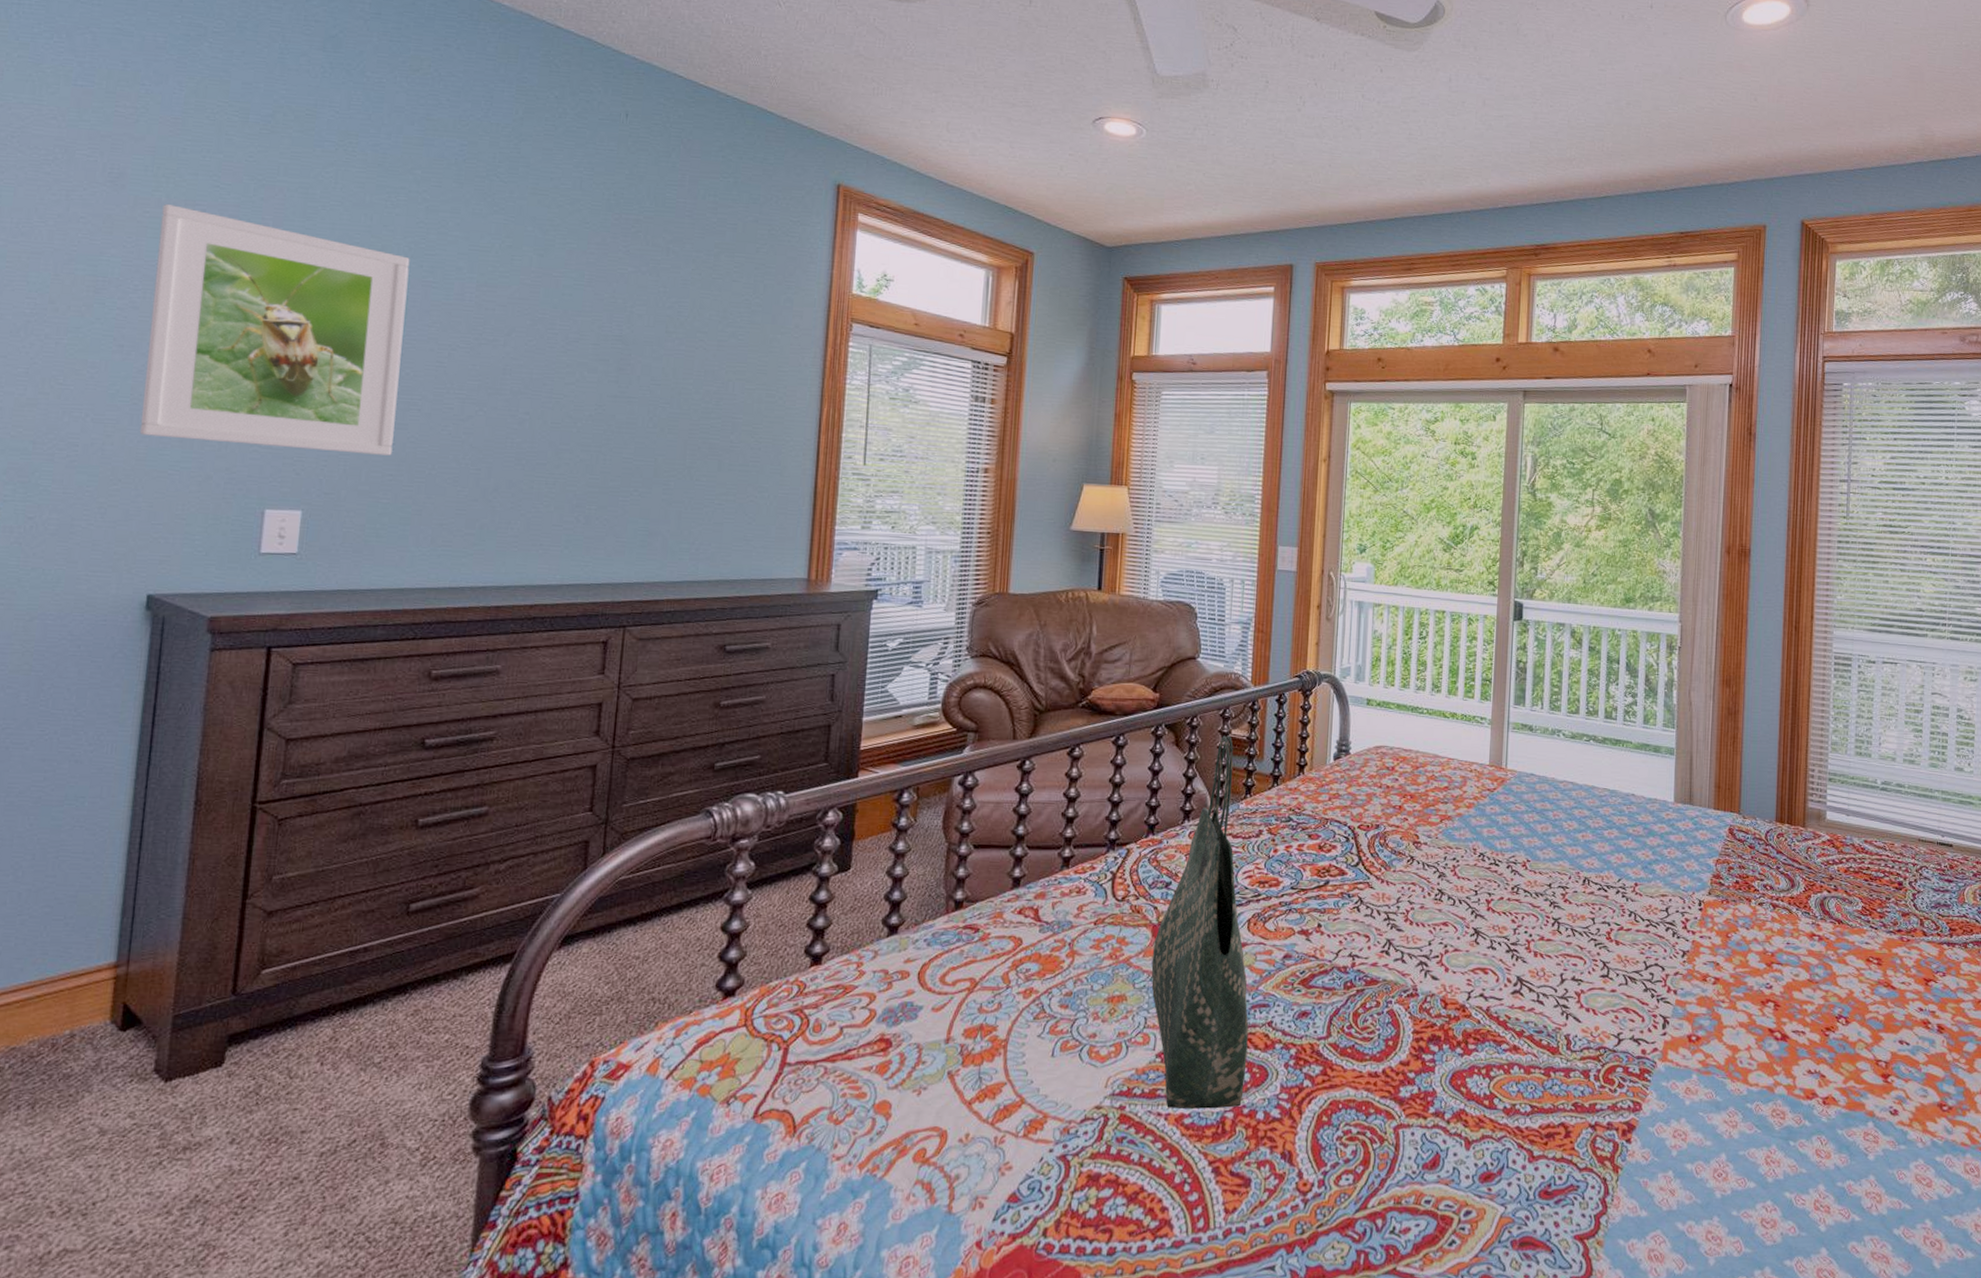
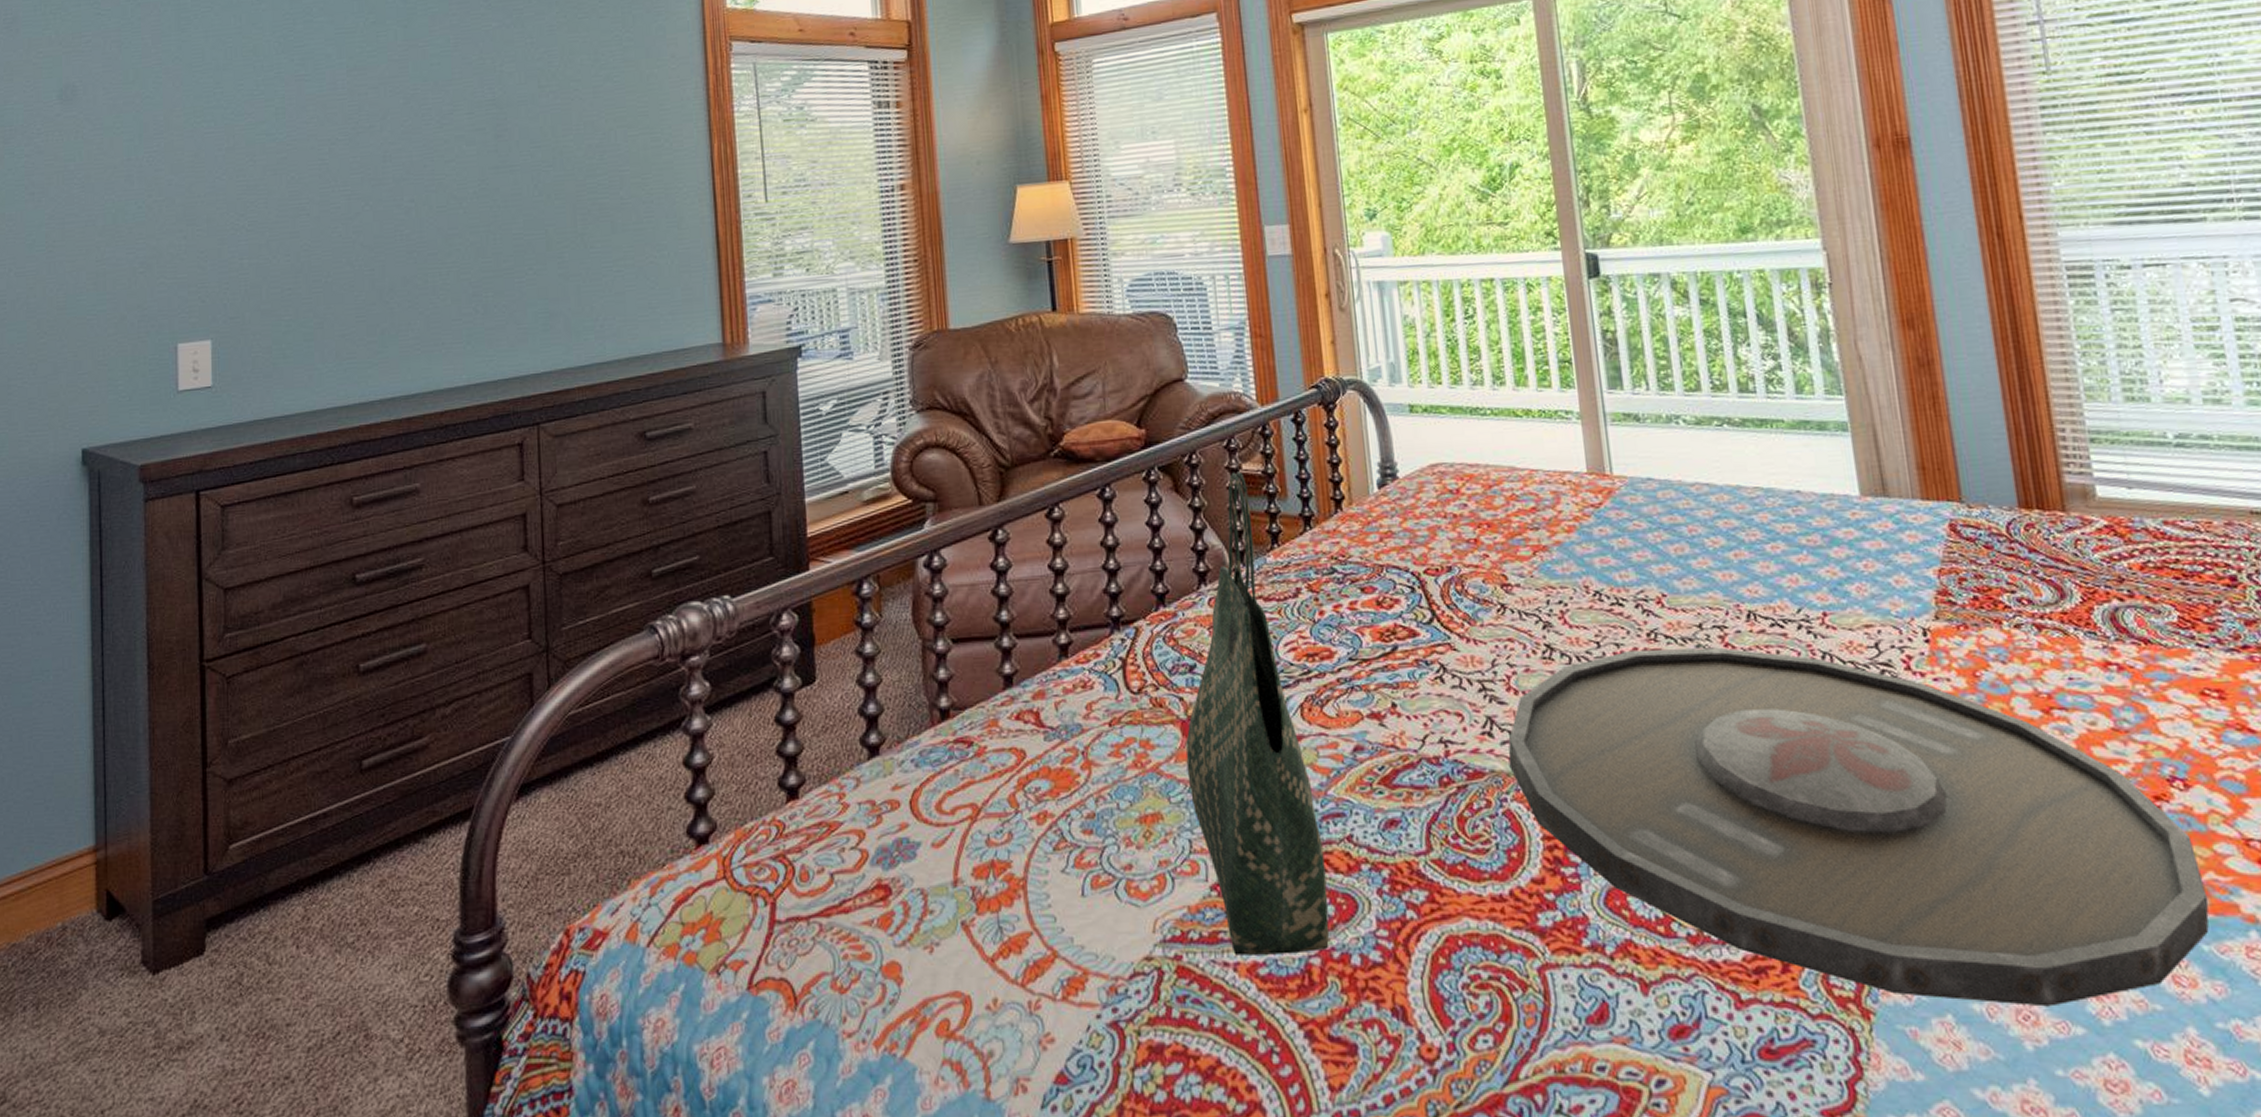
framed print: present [139,203,410,456] -> none [53,40,288,283]
serving tray: none [1397,899,1847,1168] -> present [1508,647,2209,1007]

